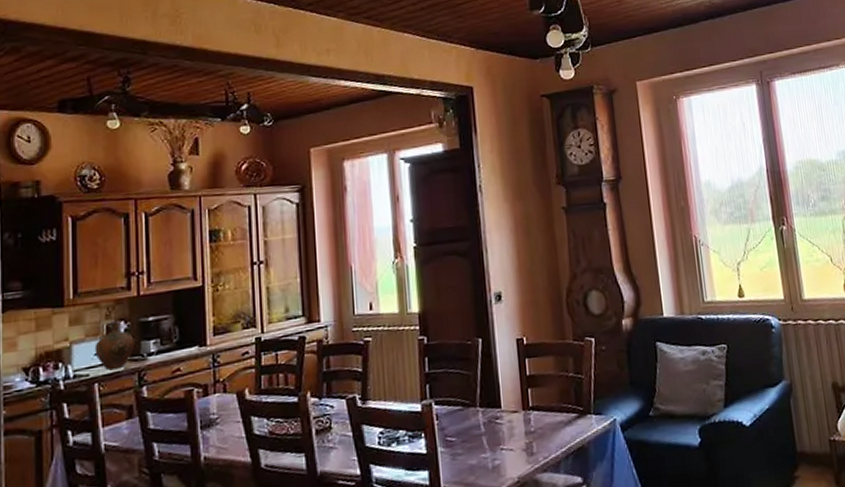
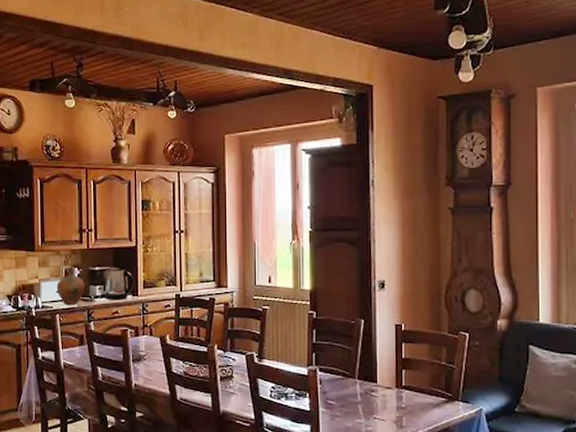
kettle: none [161,313,202,356] -> present [105,267,135,301]

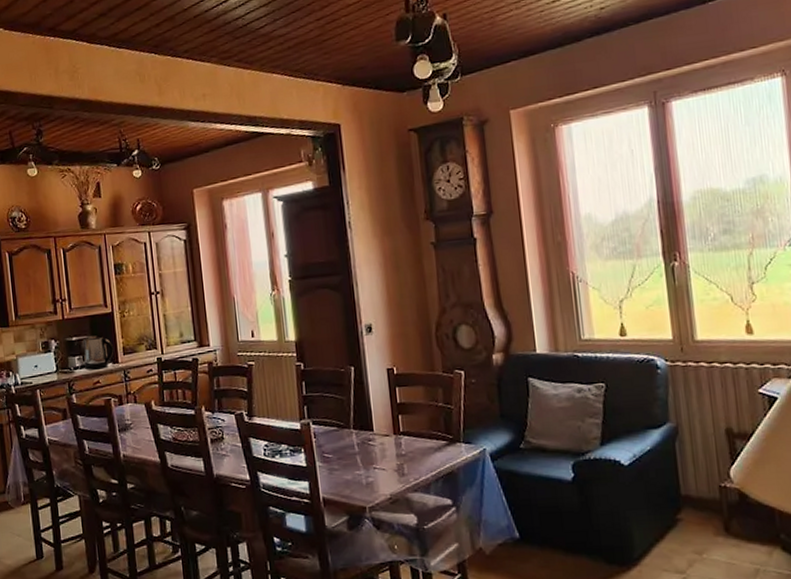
ceramic jug: present [56,267,85,305] -> none [34,340,64,379]

